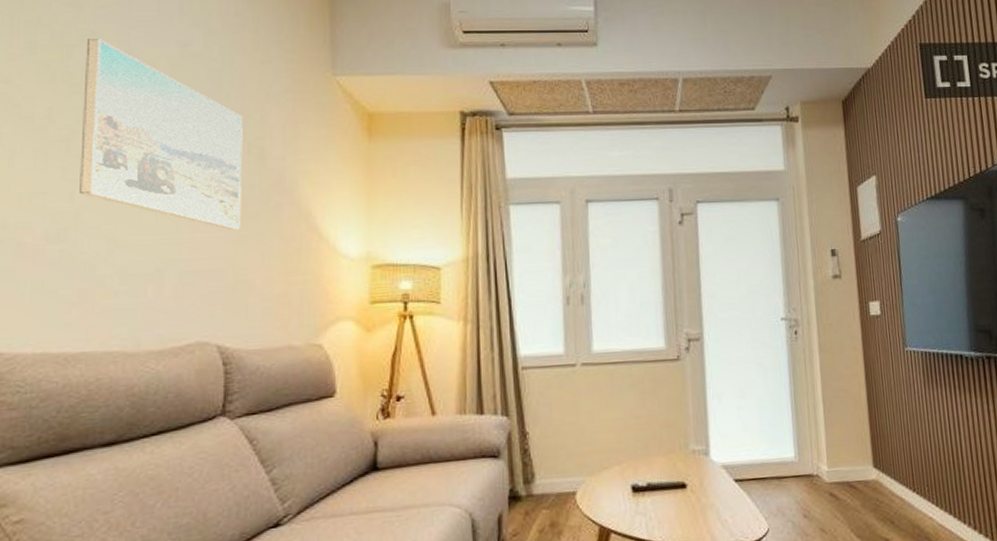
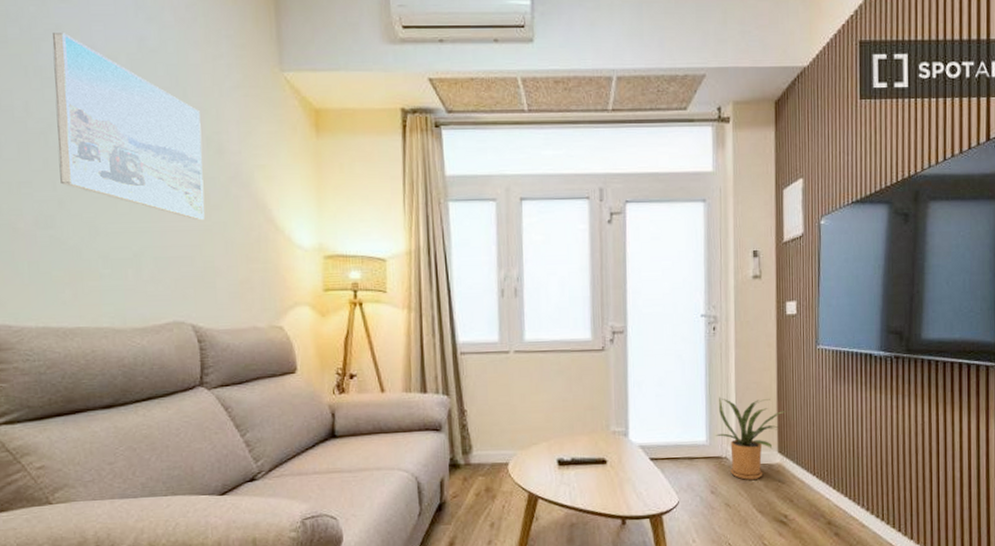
house plant: none [804,407,879,500] -> present [715,396,787,480]

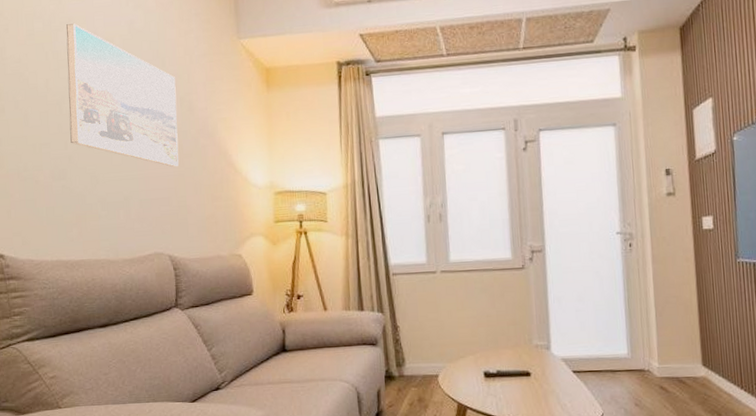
house plant: present [715,396,787,480] -> none [636,311,709,393]

